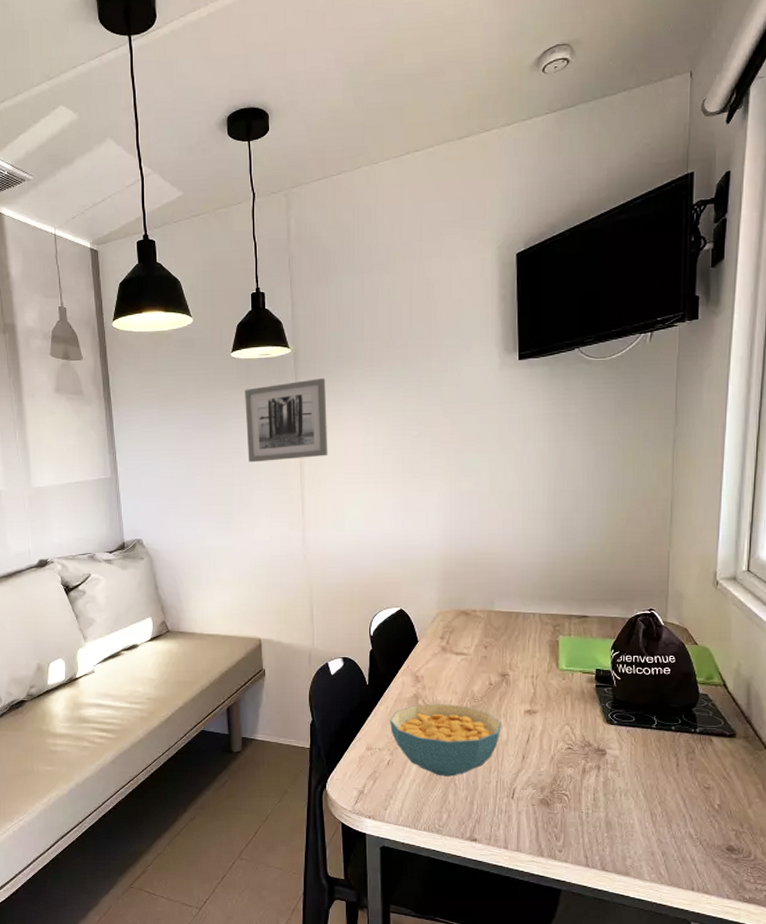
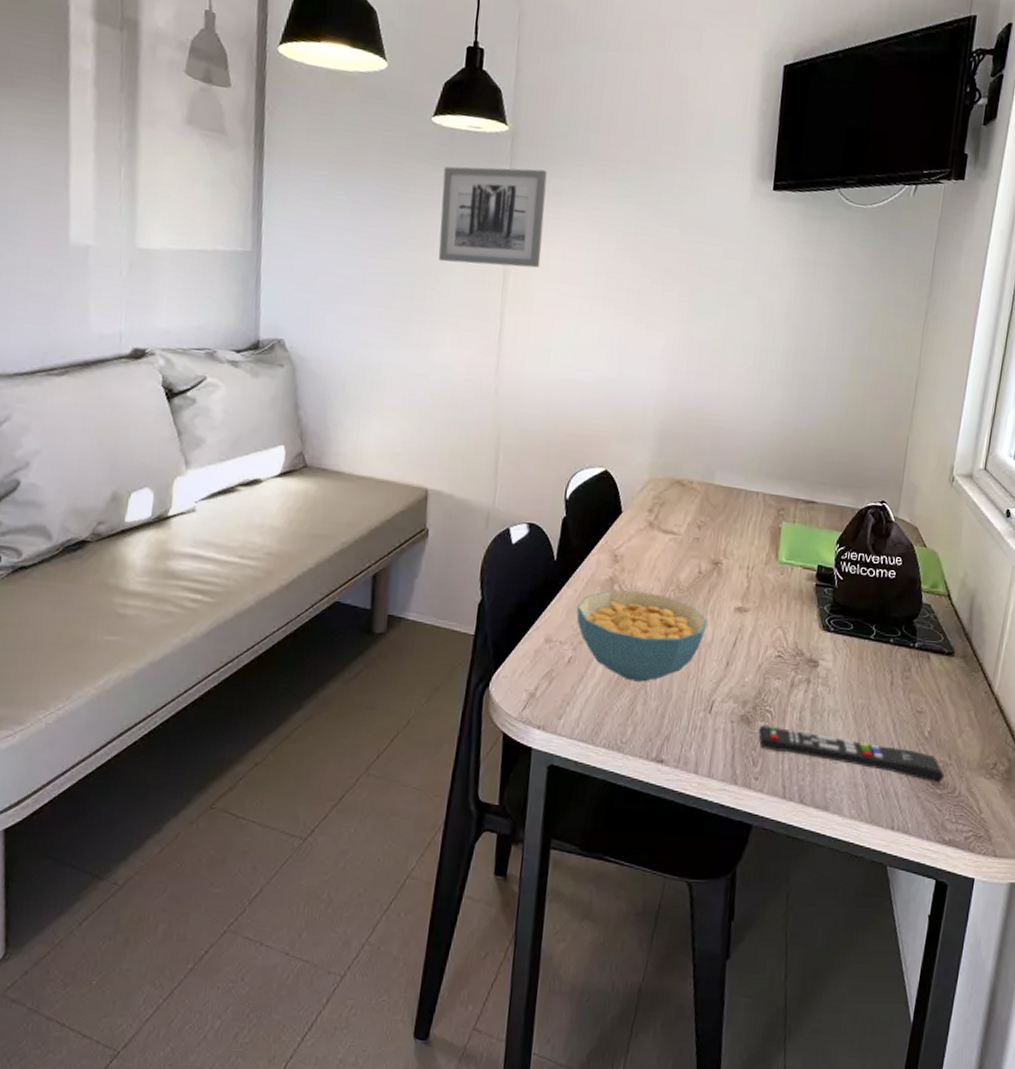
remote control: none [557,807,739,850] -> present [758,725,945,784]

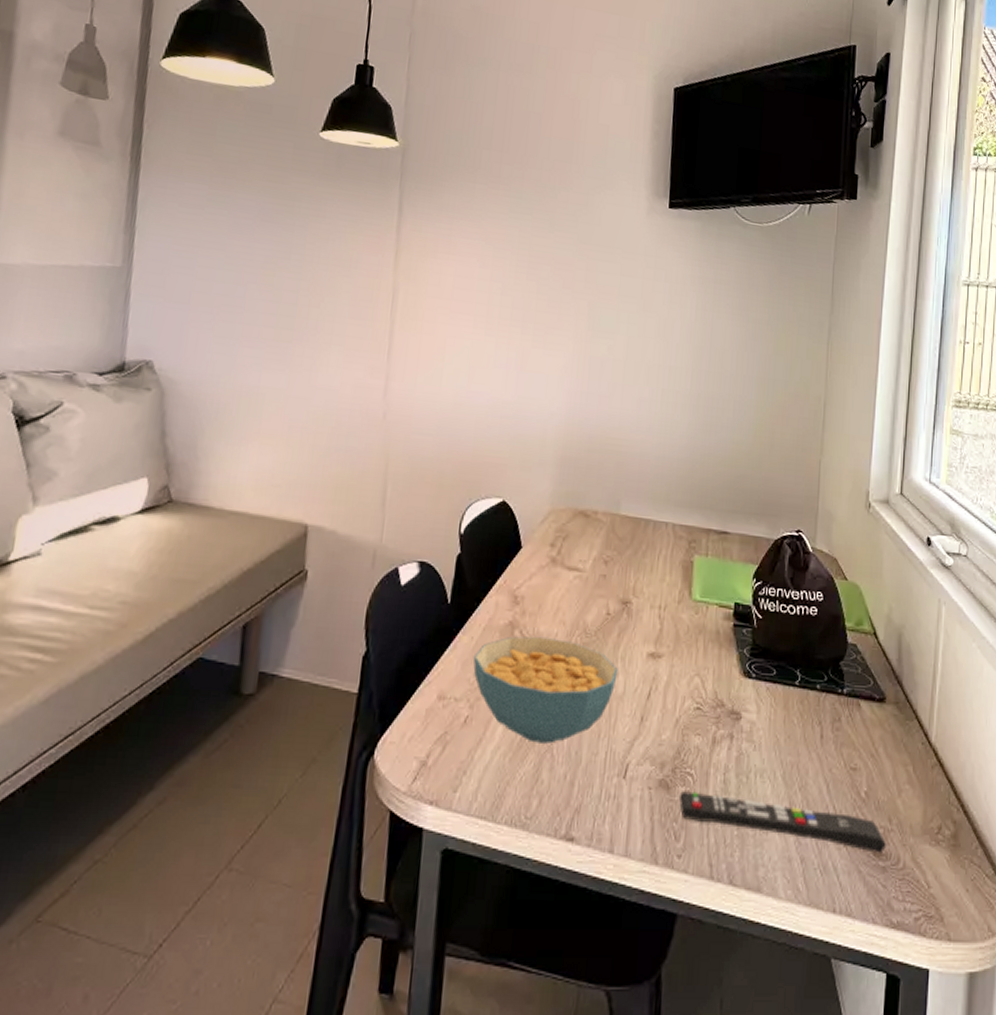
wall art: present [438,166,548,269] -> none [323,181,439,286]

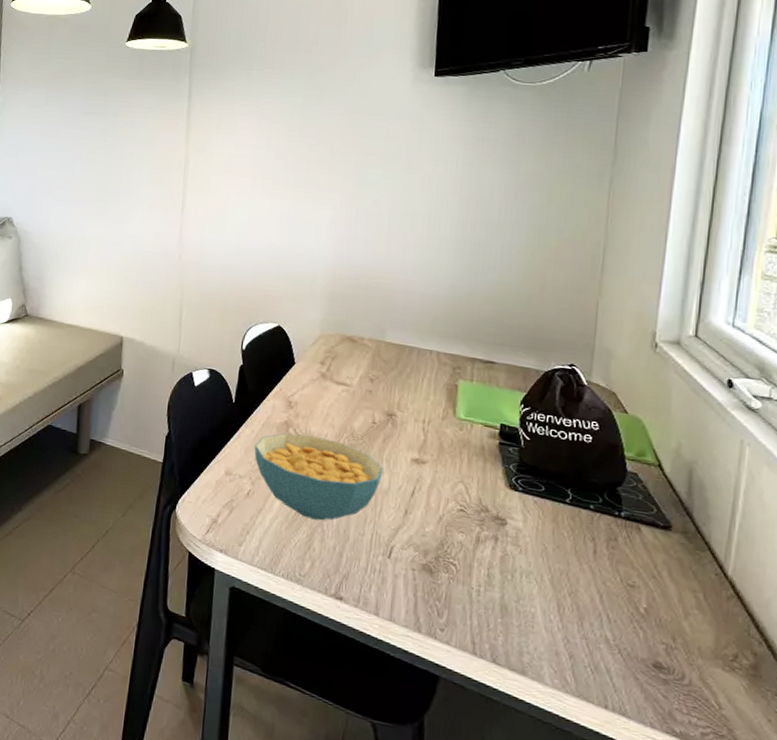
remote control: present [678,791,887,855] -> none [441,577,670,668]

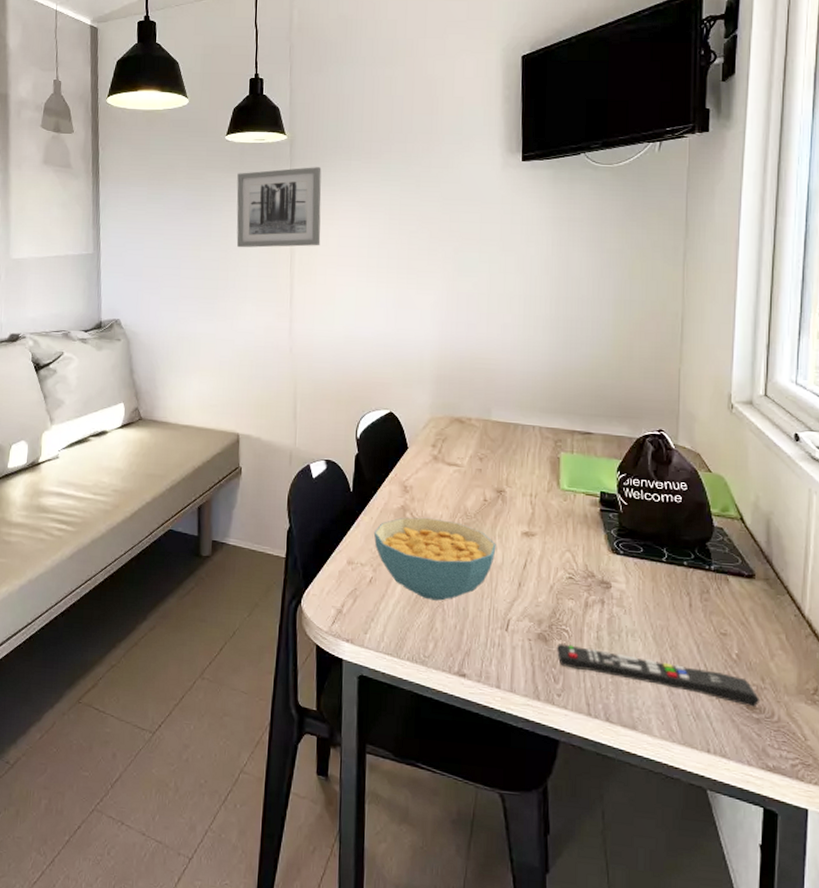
wall art: none [131,75,221,155] -> present [236,167,322,248]
remote control: none [441,577,670,668] -> present [556,644,761,708]

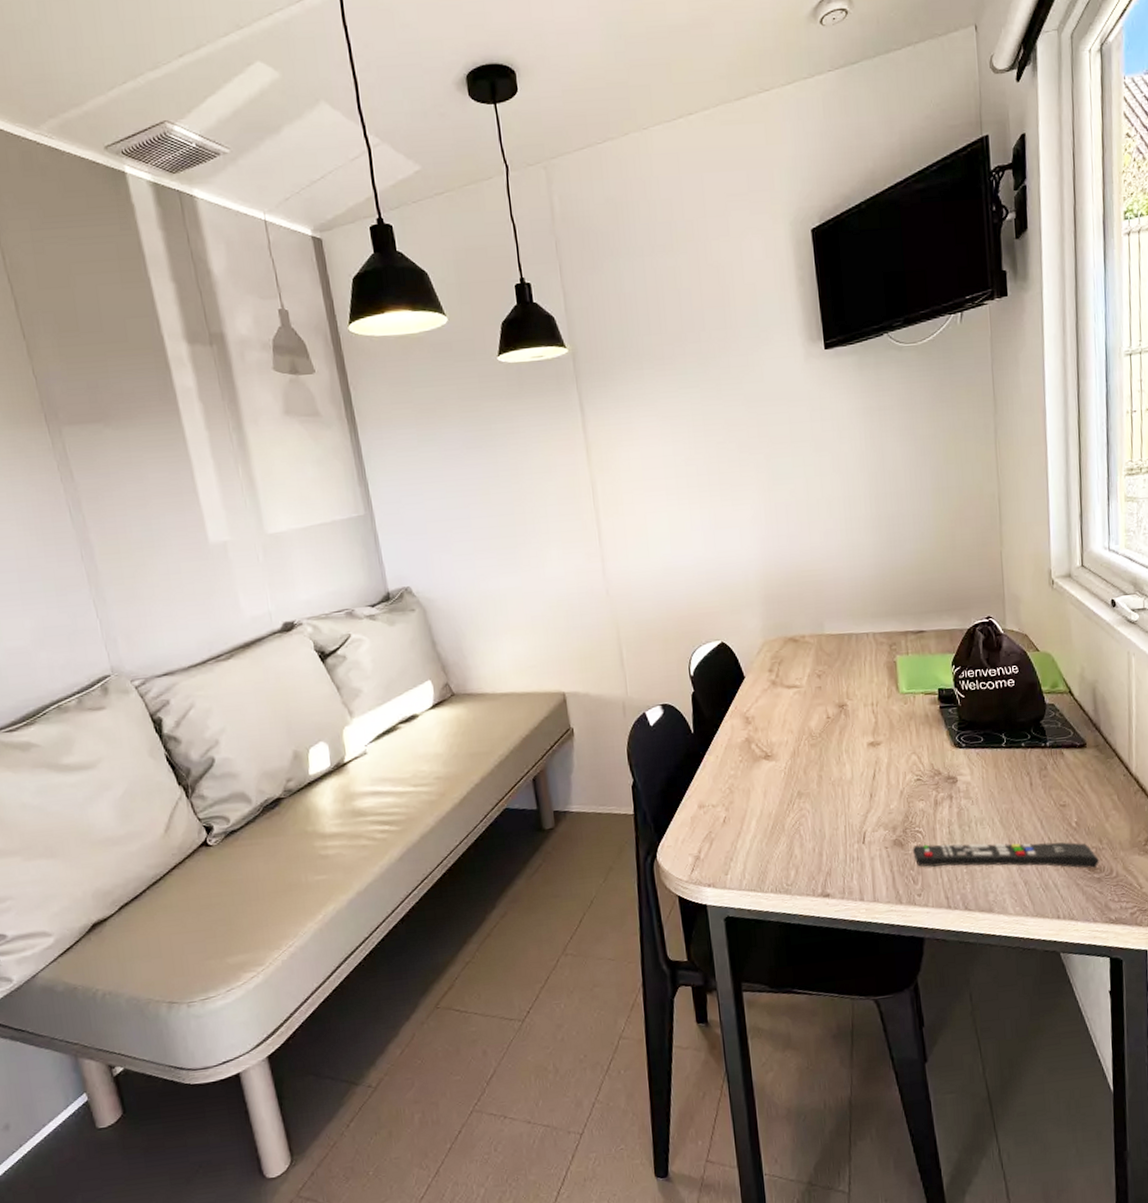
wall art: present [236,167,322,248] -> none [518,381,623,486]
cereal bowl: present [373,517,496,601] -> none [721,745,845,828]

